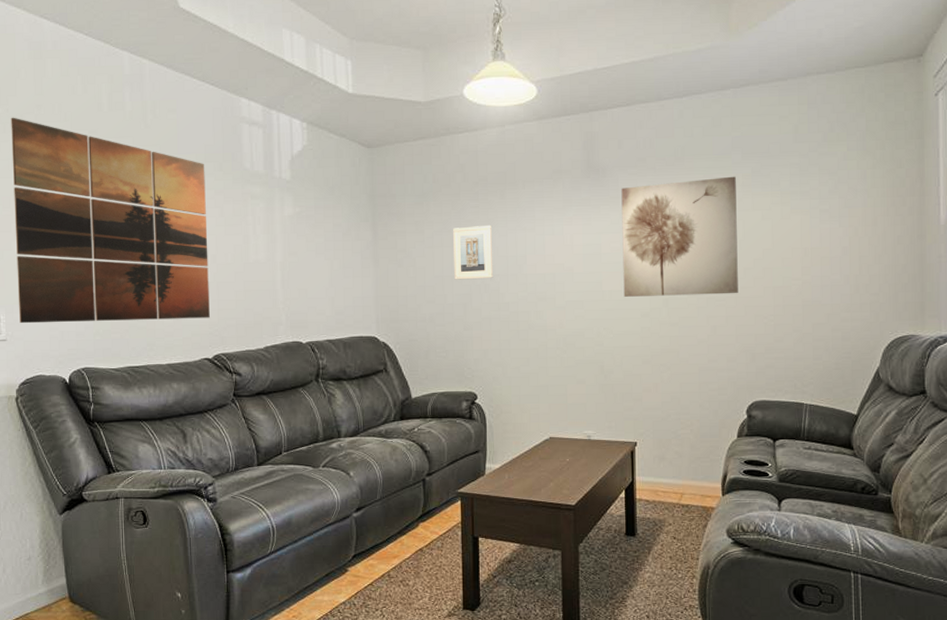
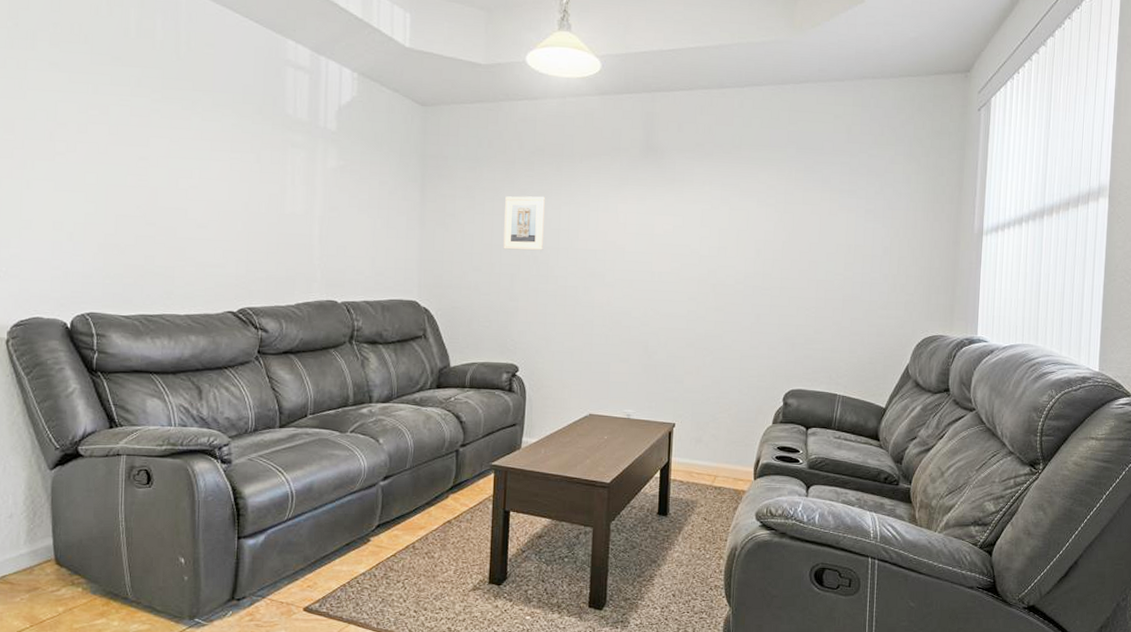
wall art: present [11,117,210,324] -> none [16,32,242,269]
wall art: present [621,176,738,297] -> none [673,169,789,284]

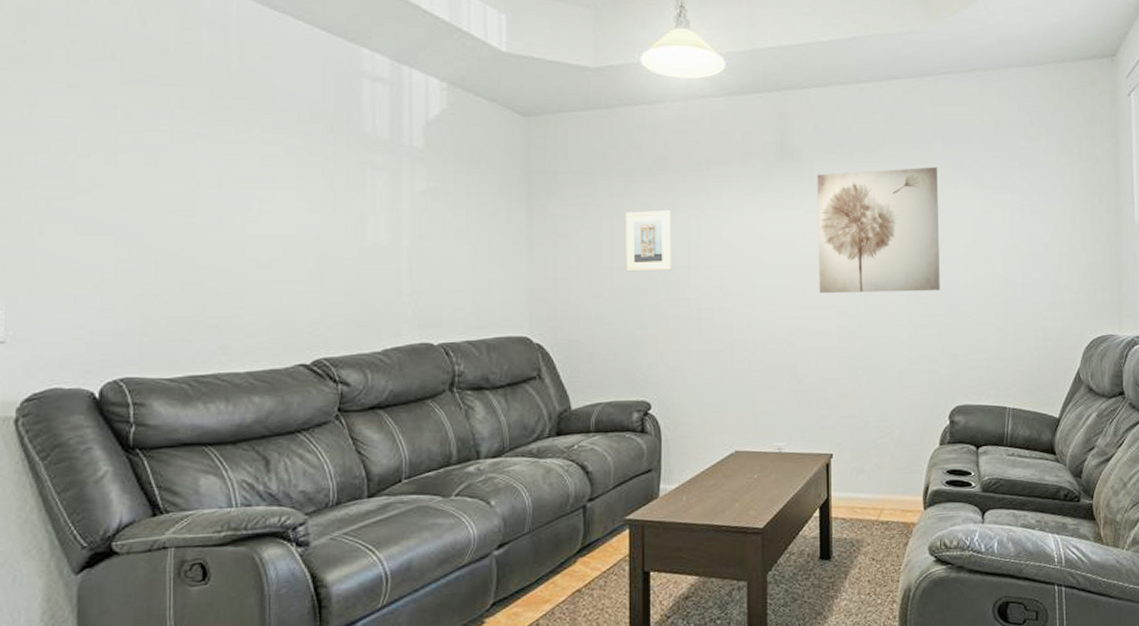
wall art: none [673,169,789,284] -> present [817,167,940,293]

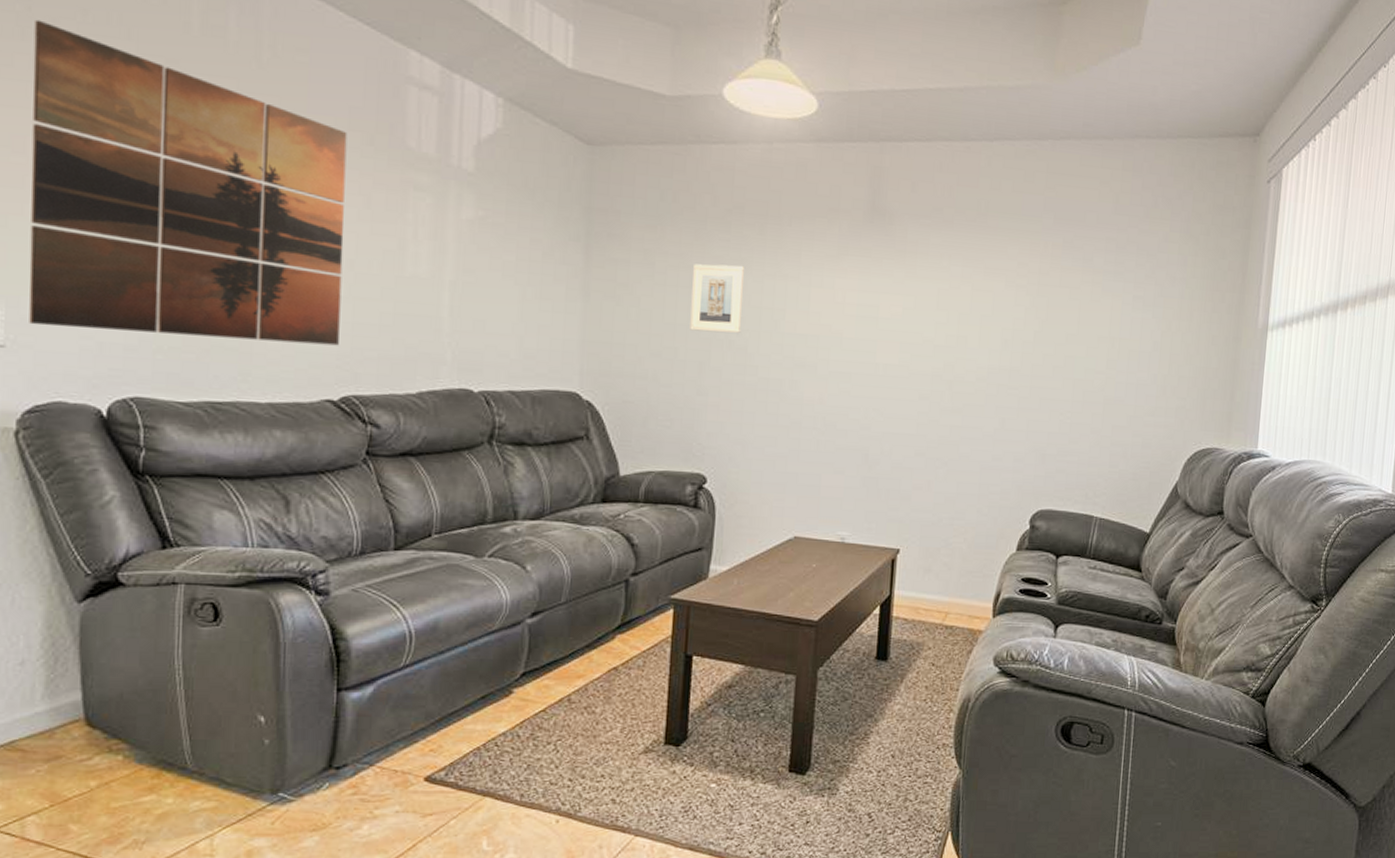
wall art: none [26,51,310,321] -> present [29,19,347,346]
wall art: present [817,167,940,293] -> none [900,240,1045,383]

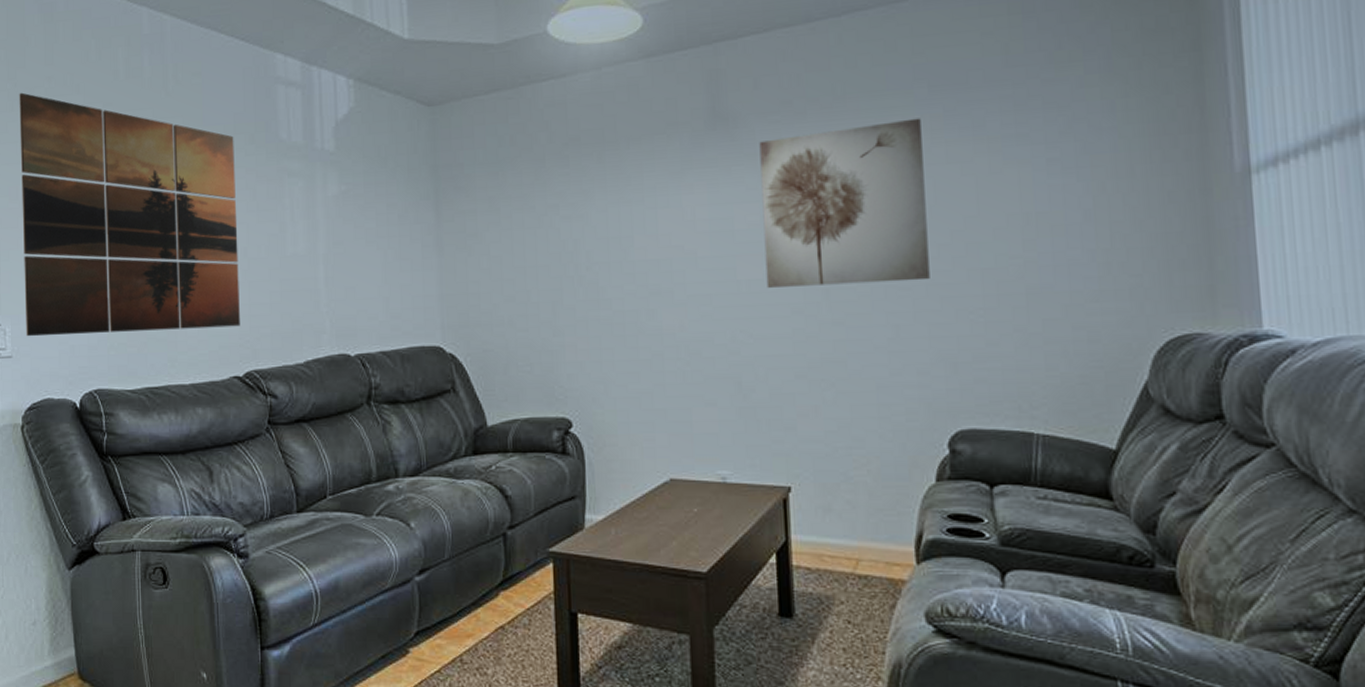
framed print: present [690,264,745,334] -> none [537,197,591,271]
wall art: none [900,240,1045,383] -> present [759,118,930,288]

